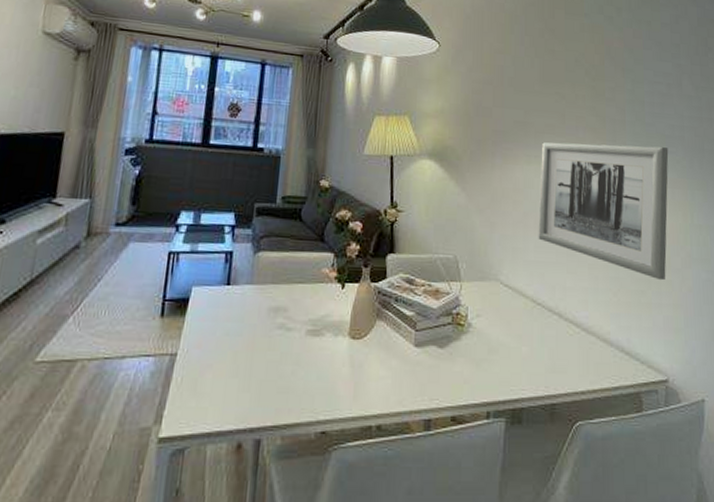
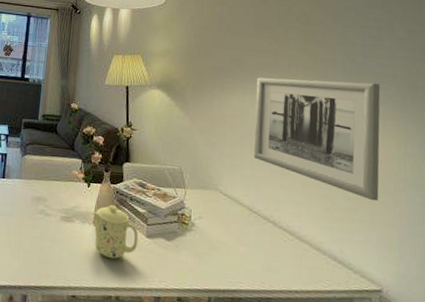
mug: none [347,308,405,379] -> present [92,204,139,260]

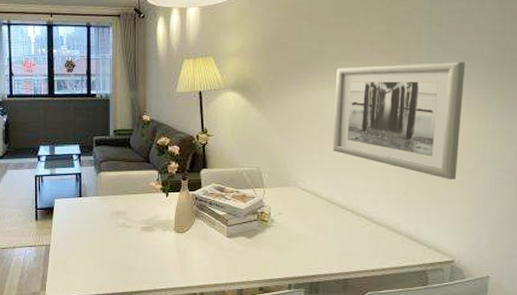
mug: present [92,204,139,260] -> none [172,211,219,261]

